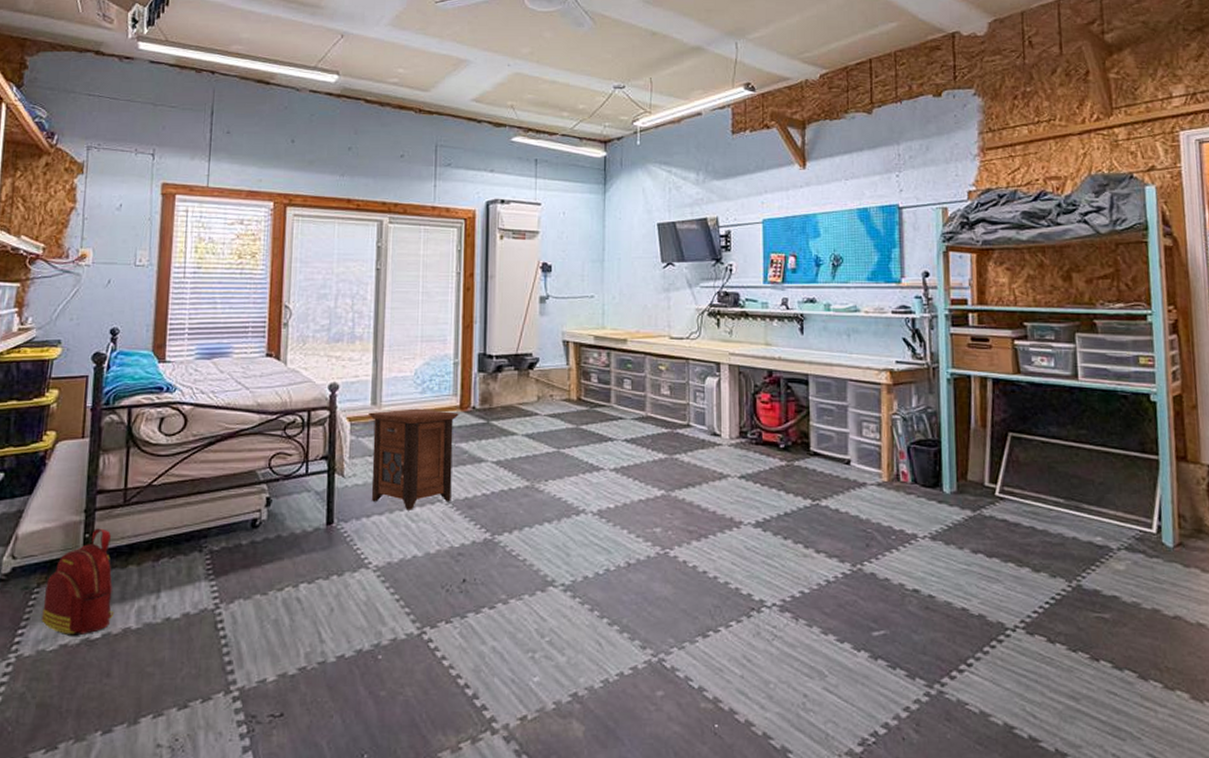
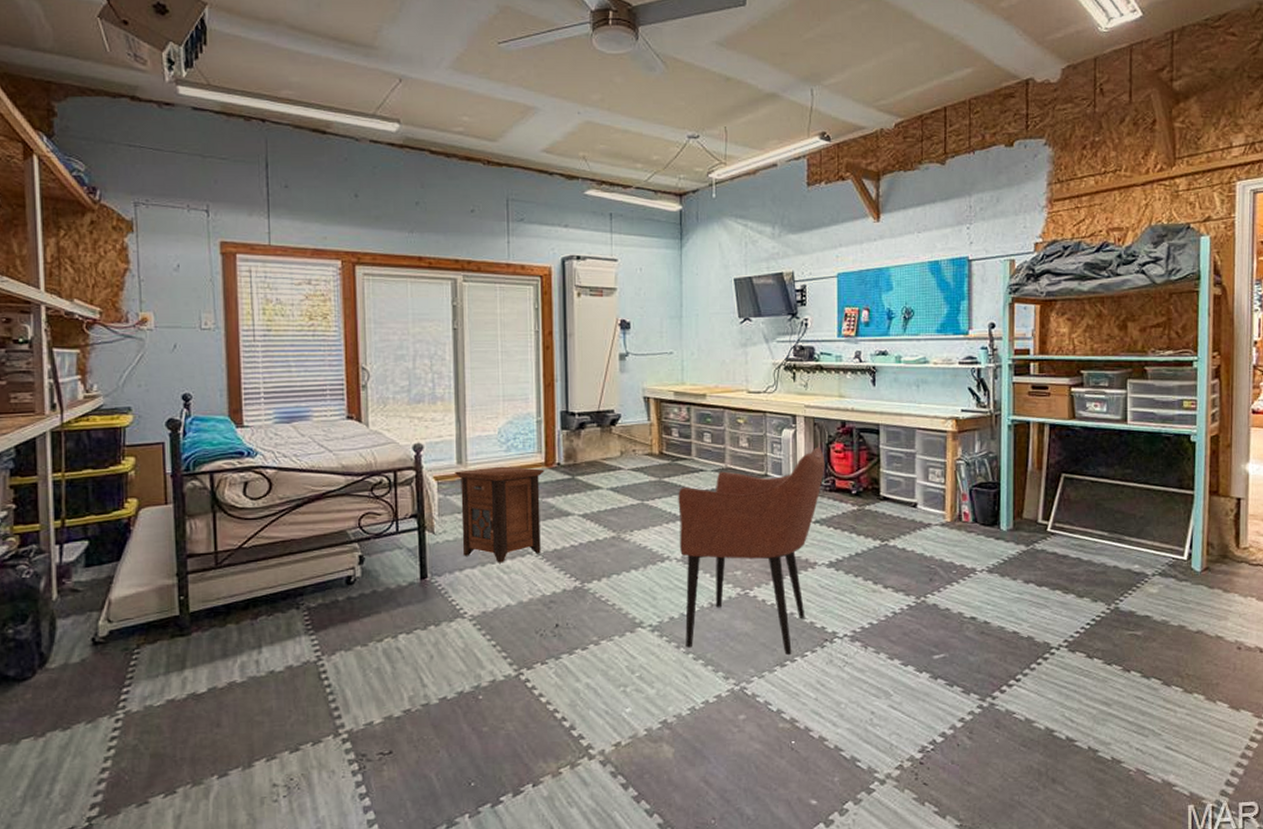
backpack: present [42,528,115,637] -> none [145,590,218,693]
armchair: none [595,396,751,625] -> present [678,446,825,656]

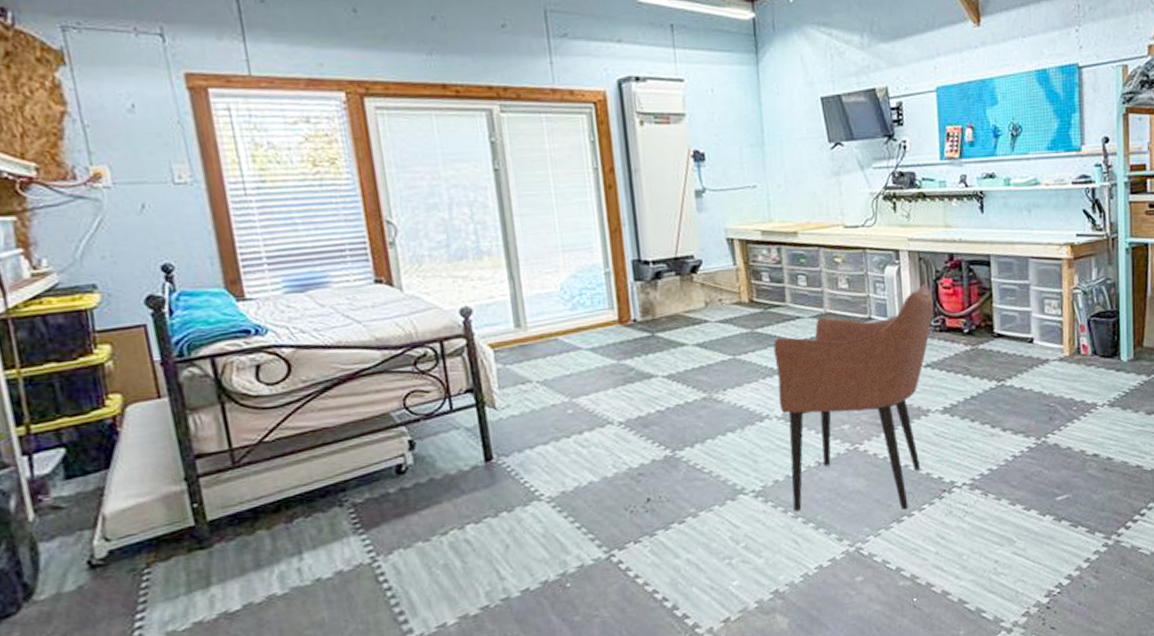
nightstand: present [455,466,545,563] -> none [513,326,623,437]

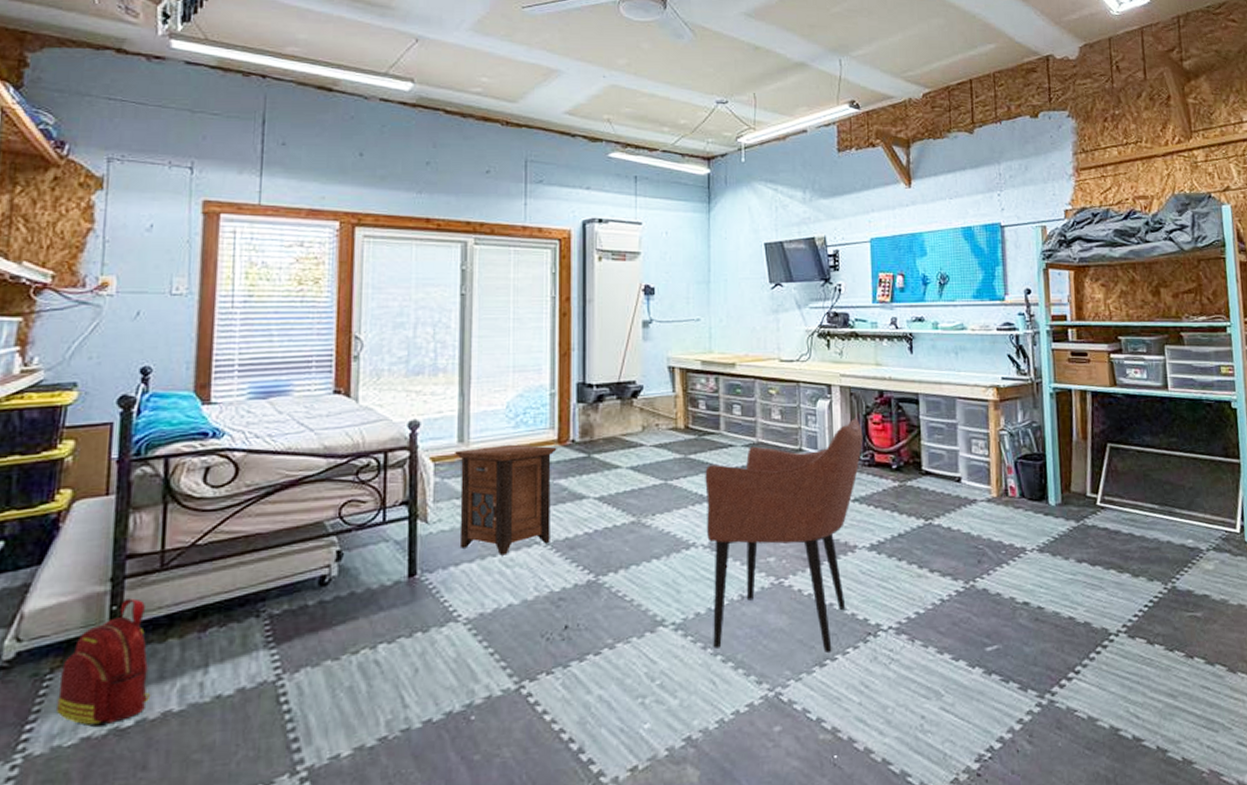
backpack: none [157,495,252,613] -> present [56,598,151,728]
nightstand: none [513,326,623,437] -> present [455,444,557,556]

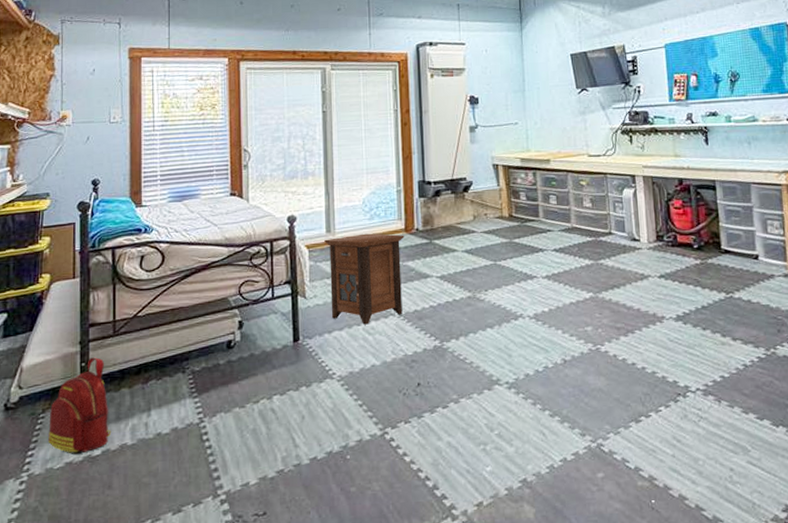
armchair: present [705,417,863,654] -> none [528,203,666,411]

